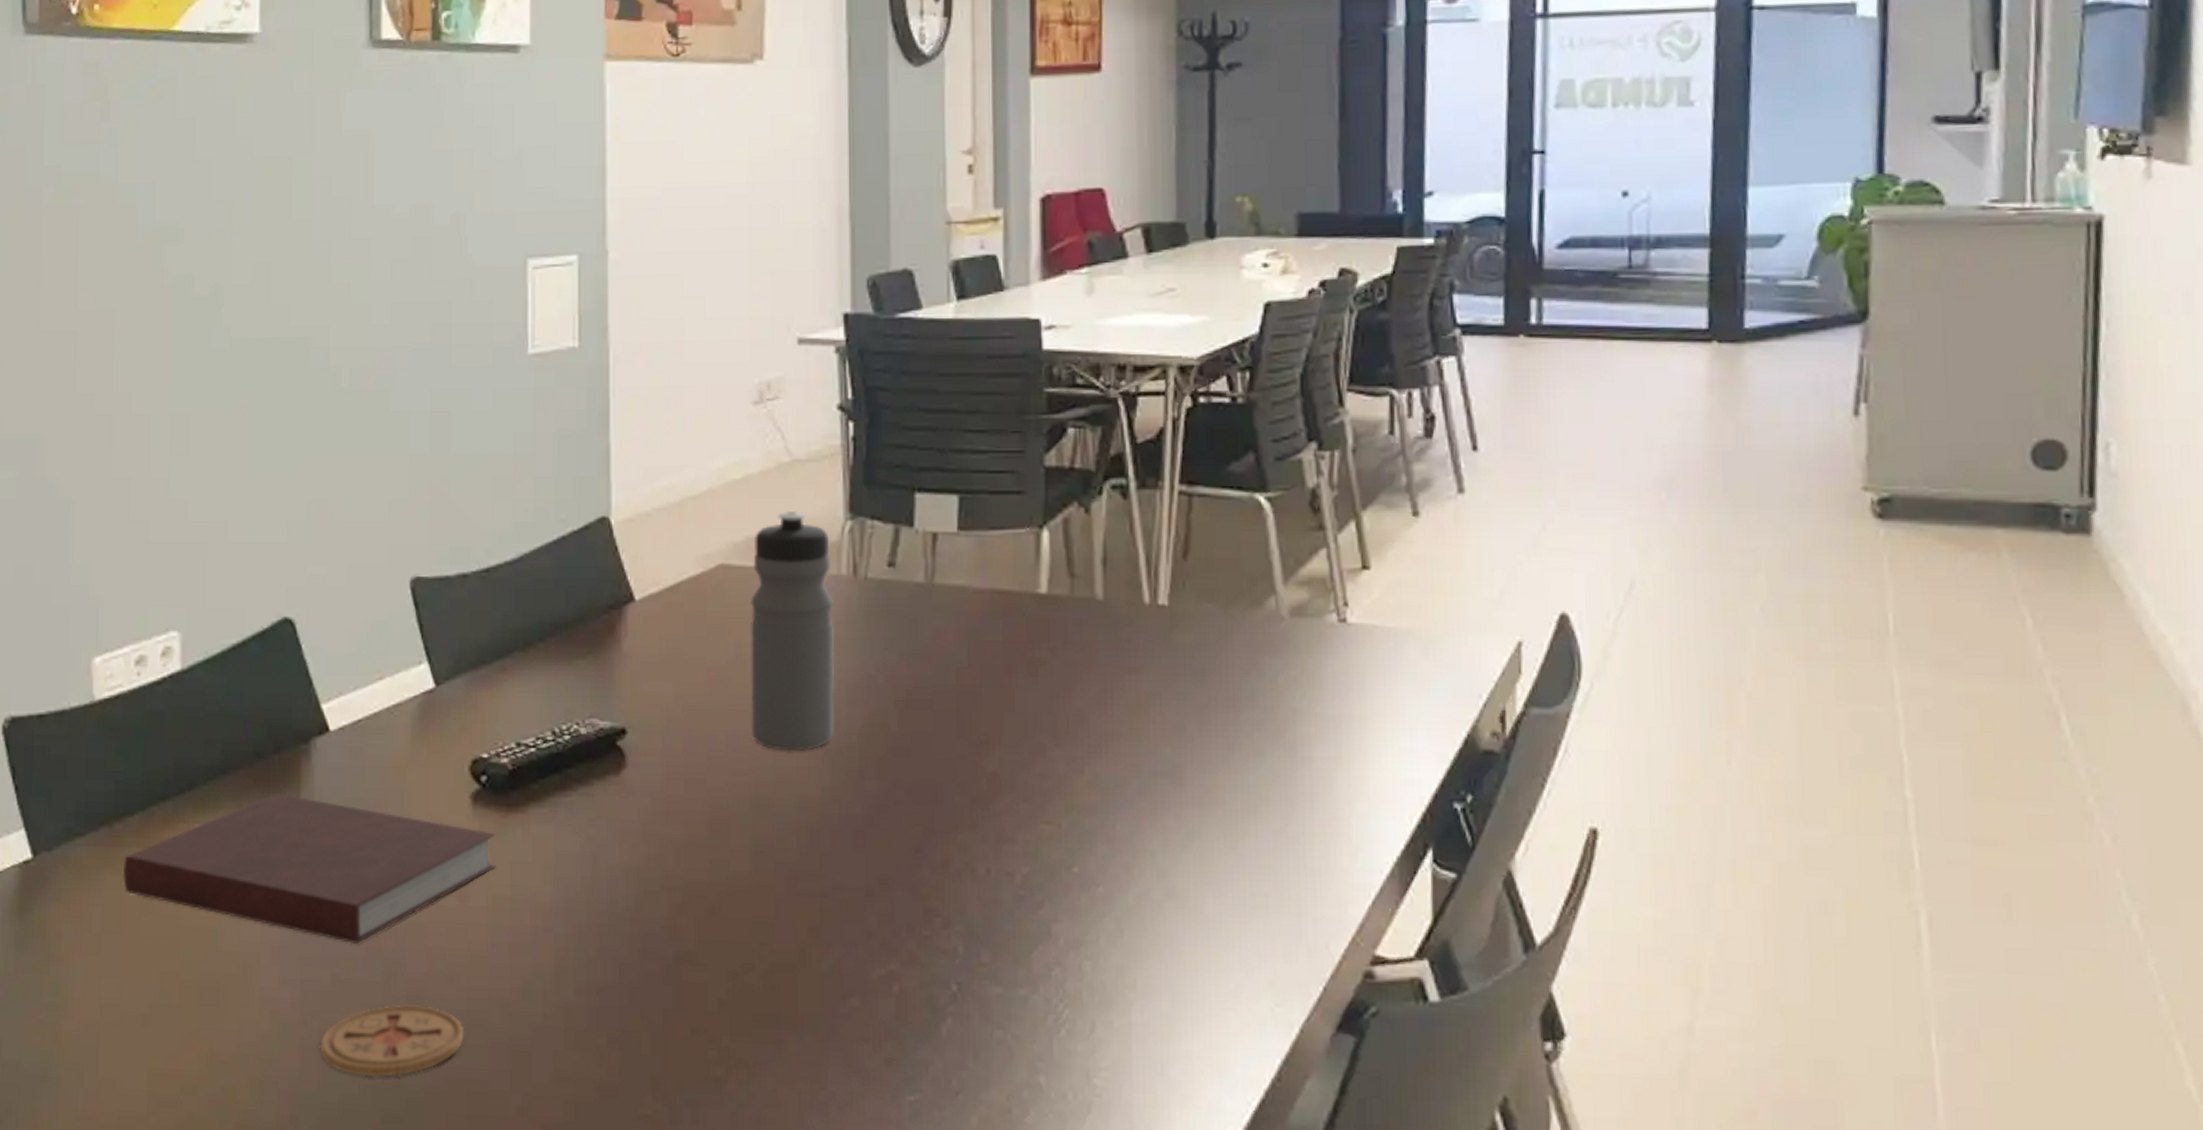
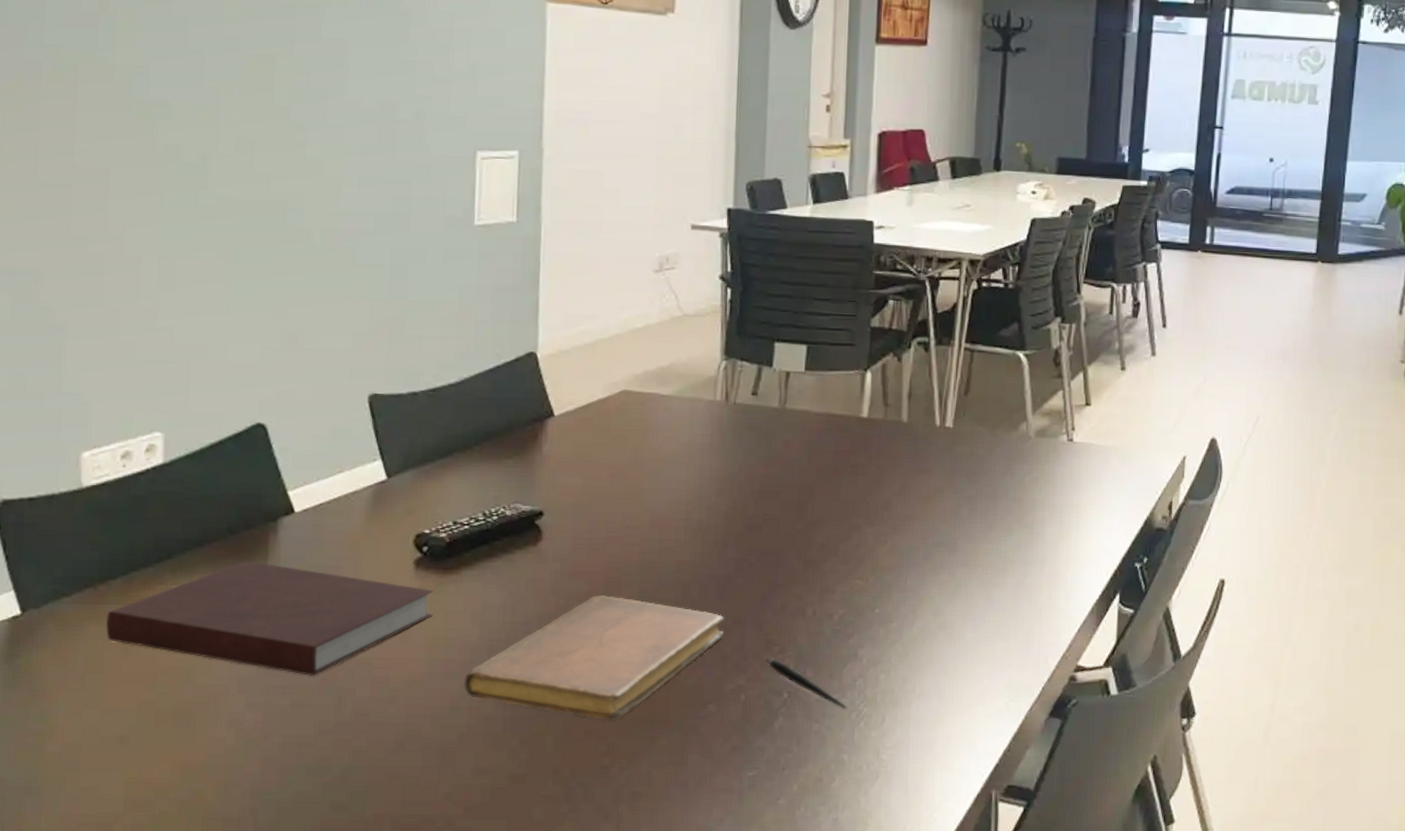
coaster: present [319,1005,464,1078] -> none [278,721,402,777]
notebook: none [536,842,867,1015] -> present [463,595,725,720]
water bottle: present [751,510,834,750] -> none [642,352,710,528]
pen: none [926,934,1041,1011] -> present [766,658,847,710]

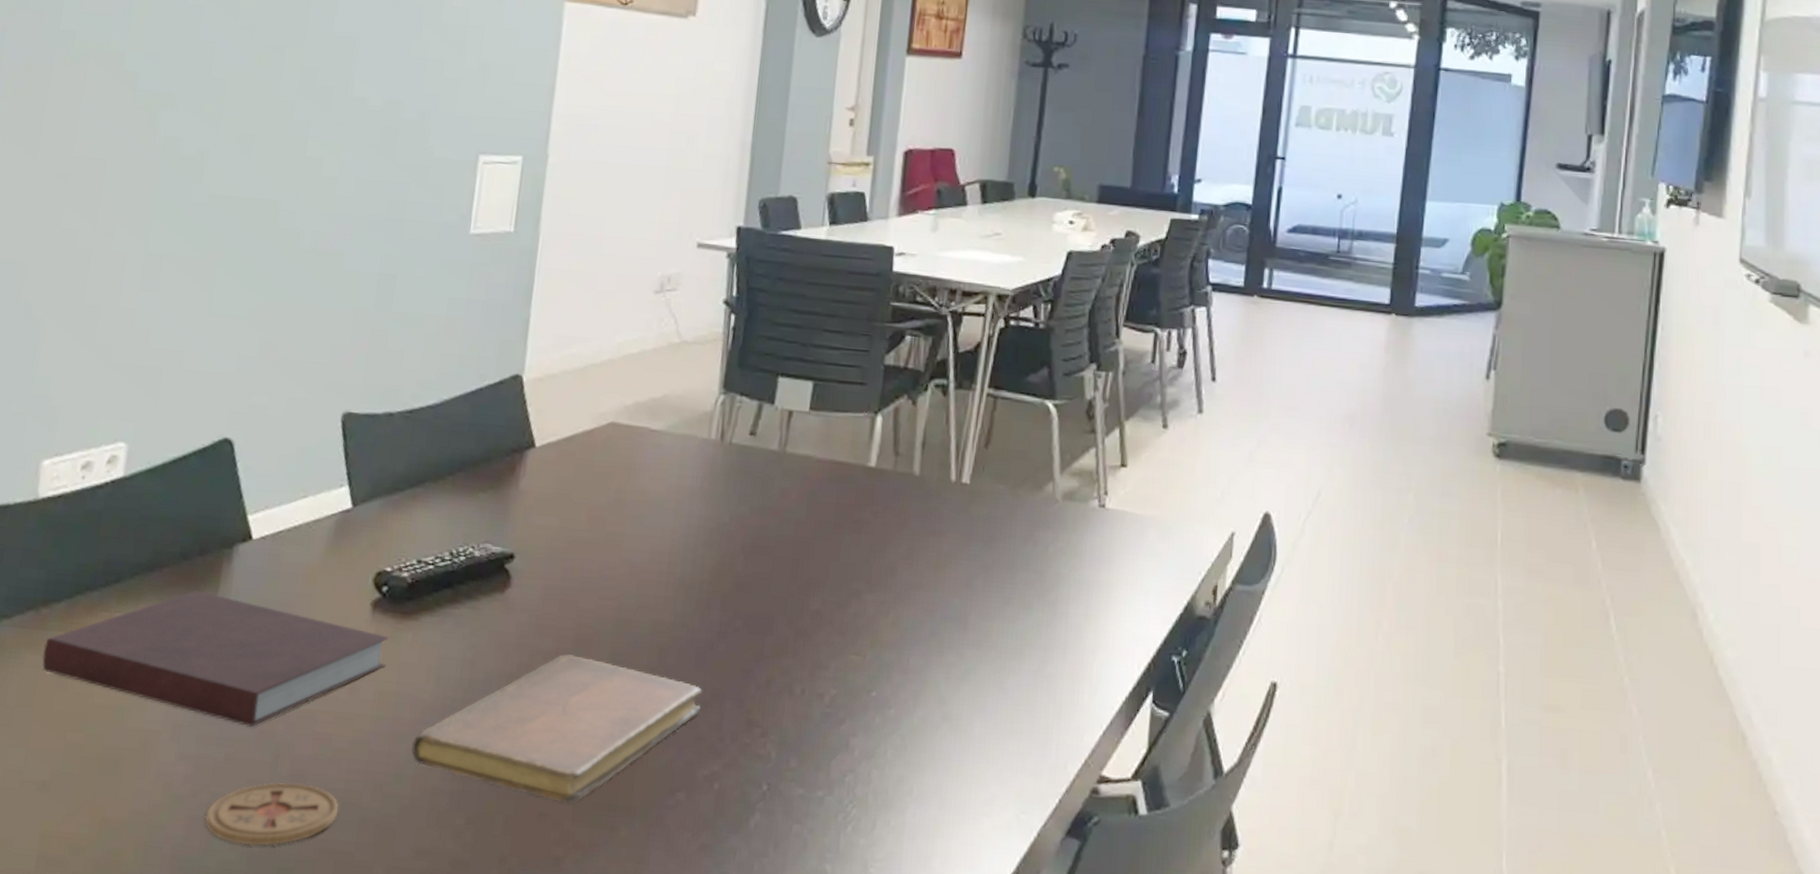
coaster: none [278,721,402,777] -> present [205,783,339,846]
pen: present [766,658,847,710] -> none [746,741,834,810]

